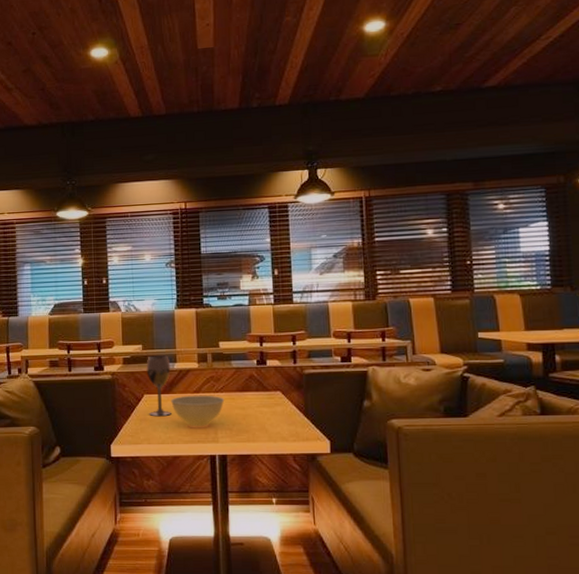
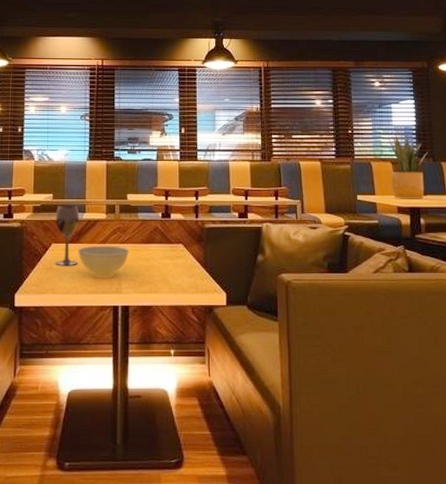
planter: none [515,260,565,335] -> present [388,133,428,199]

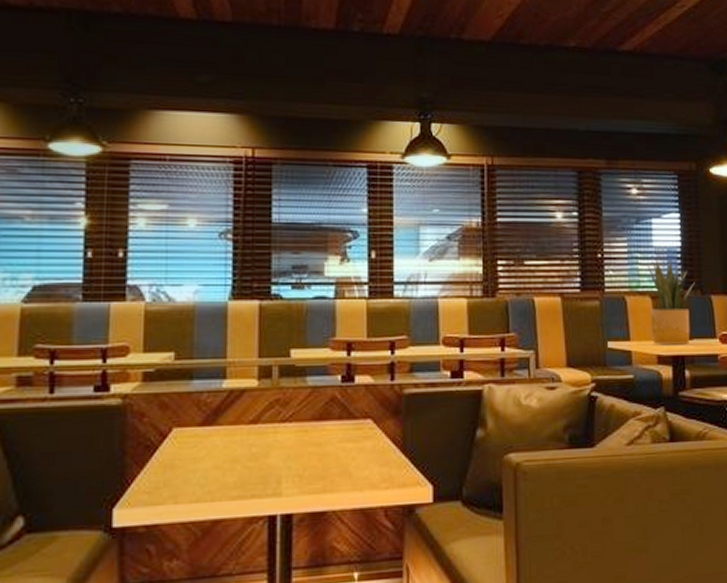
wine glass: present [55,205,80,265] -> none [179,368,217,460]
bowl: present [78,245,130,279] -> none [214,426,294,477]

